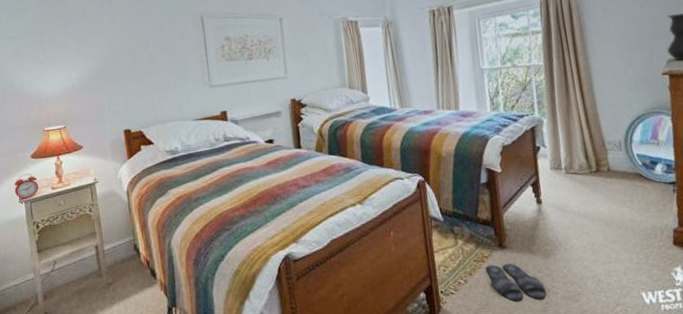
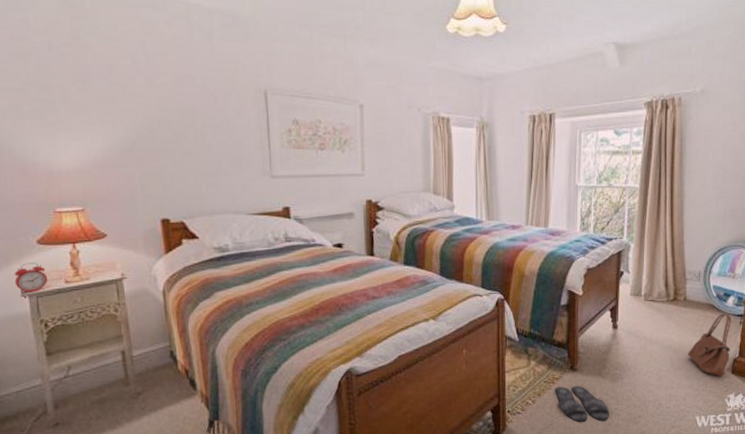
handbag: none [621,181,669,248] -> present [688,313,731,376]

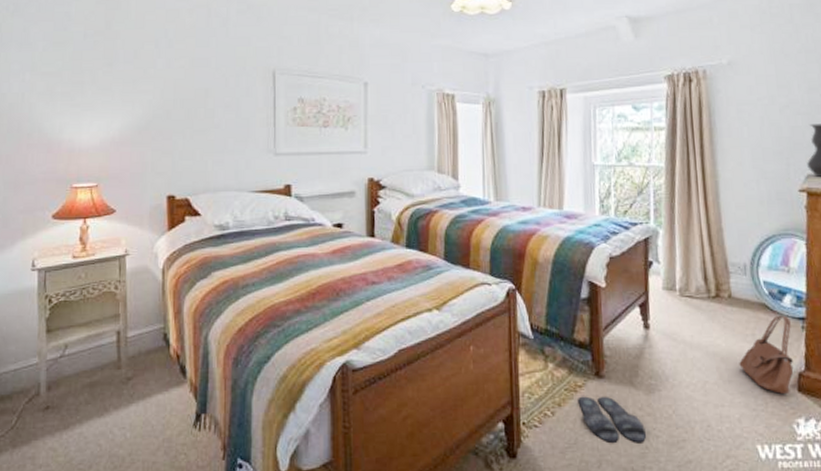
alarm clock: present [14,262,48,294] -> none [27,237,58,268]

